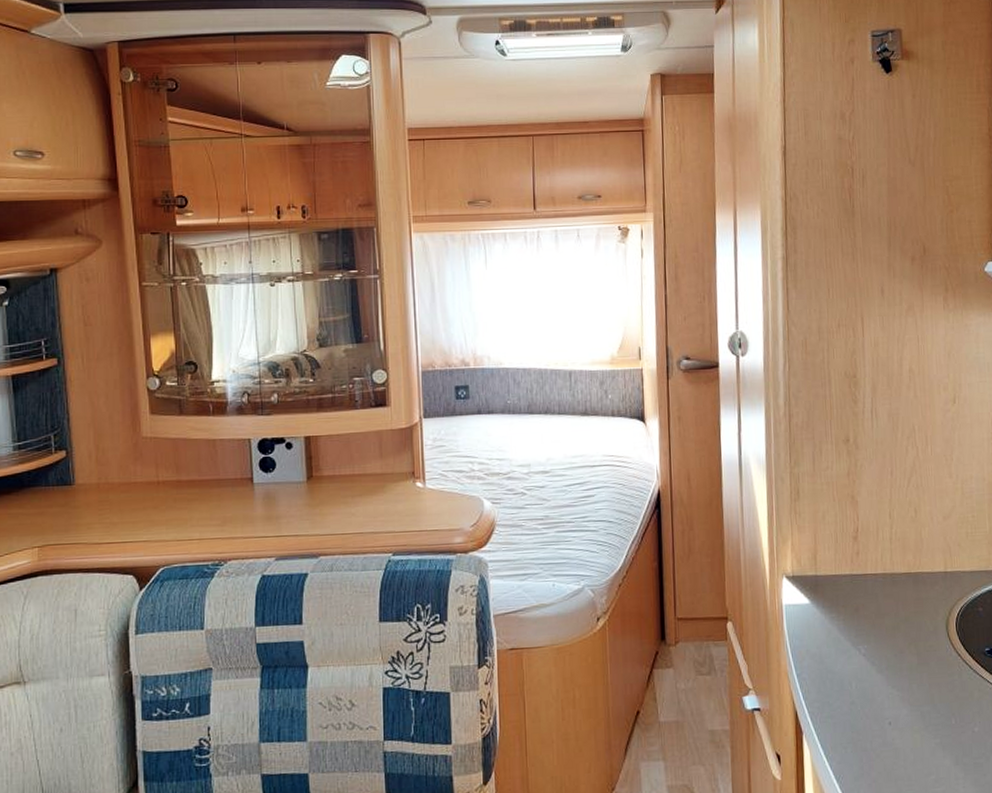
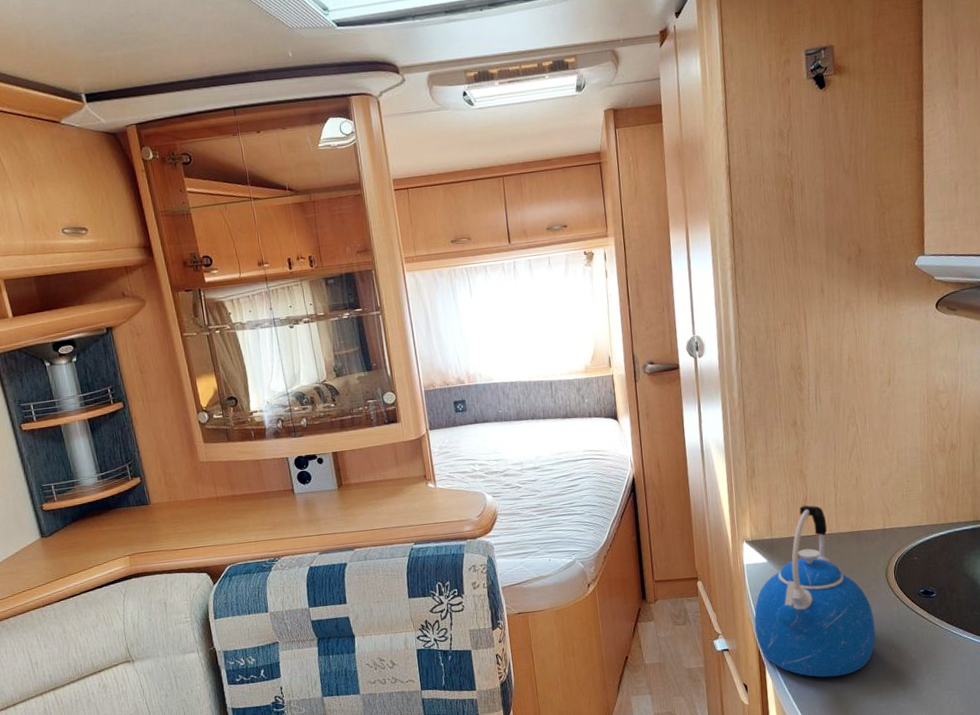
kettle: none [791,538,934,751] -> present [754,505,876,678]

